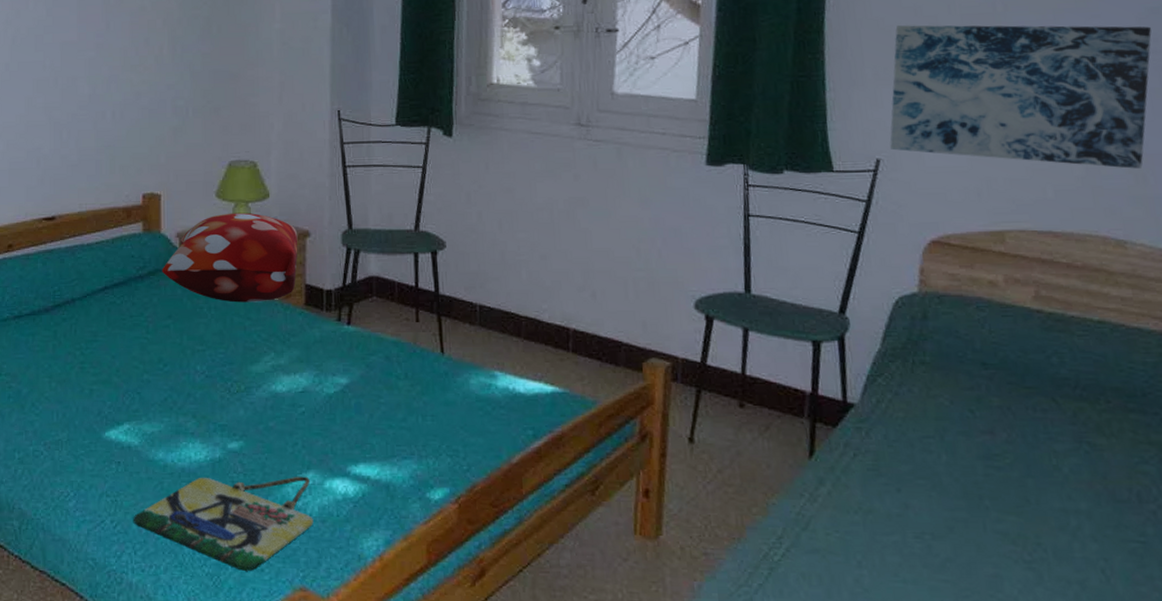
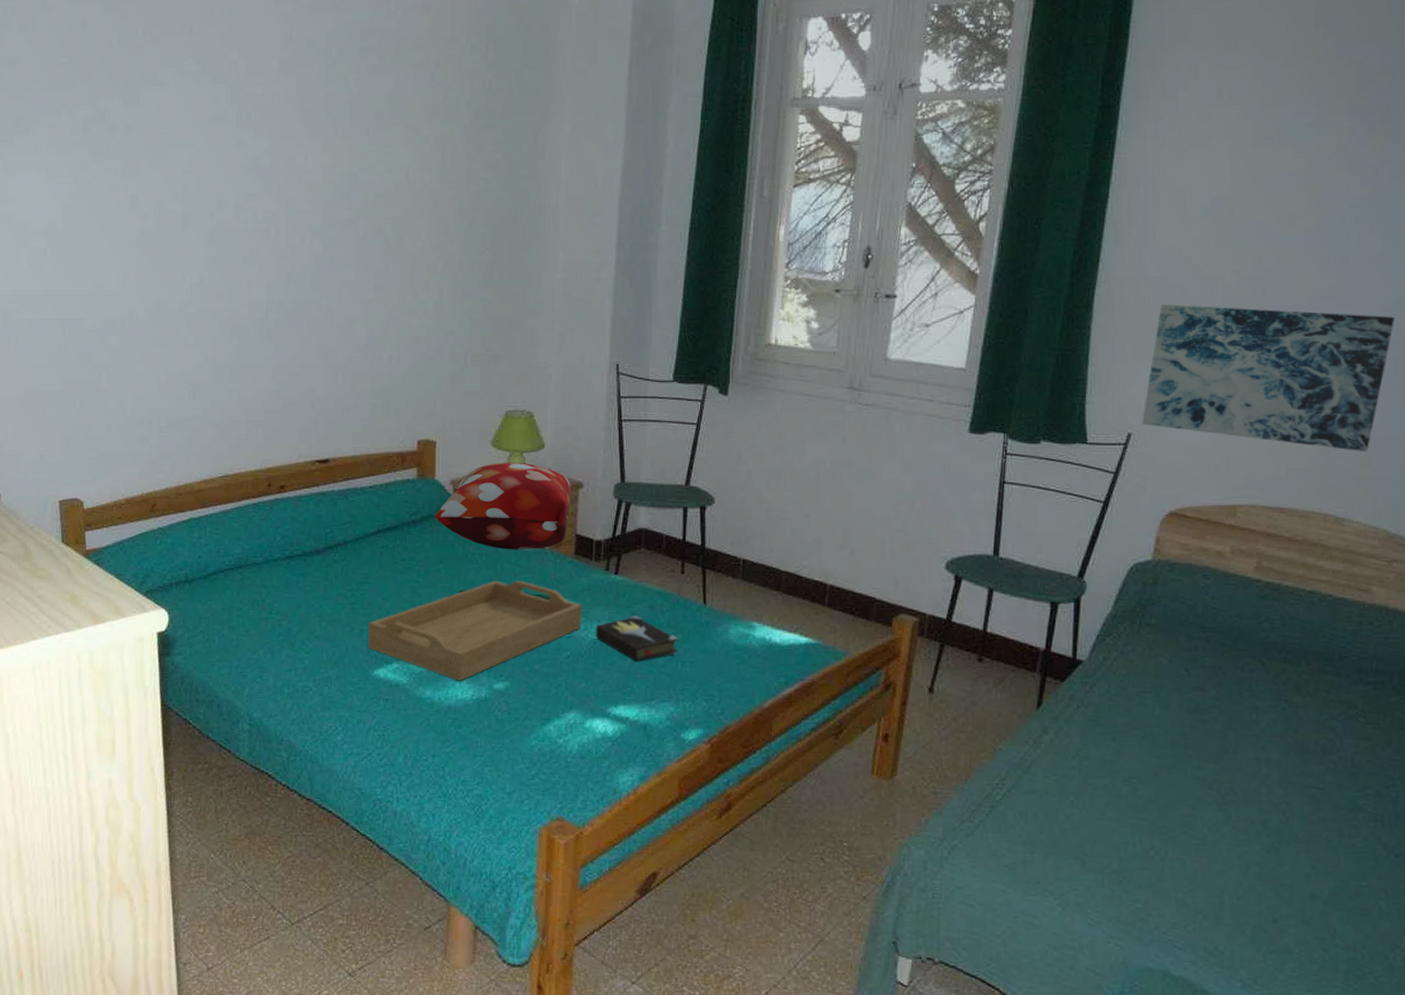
serving tray: none [98,334,316,441] -> present [368,580,582,681]
home sign: present [133,476,314,571] -> none [399,715,573,802]
hardback book: none [331,368,418,416] -> present [596,616,679,662]

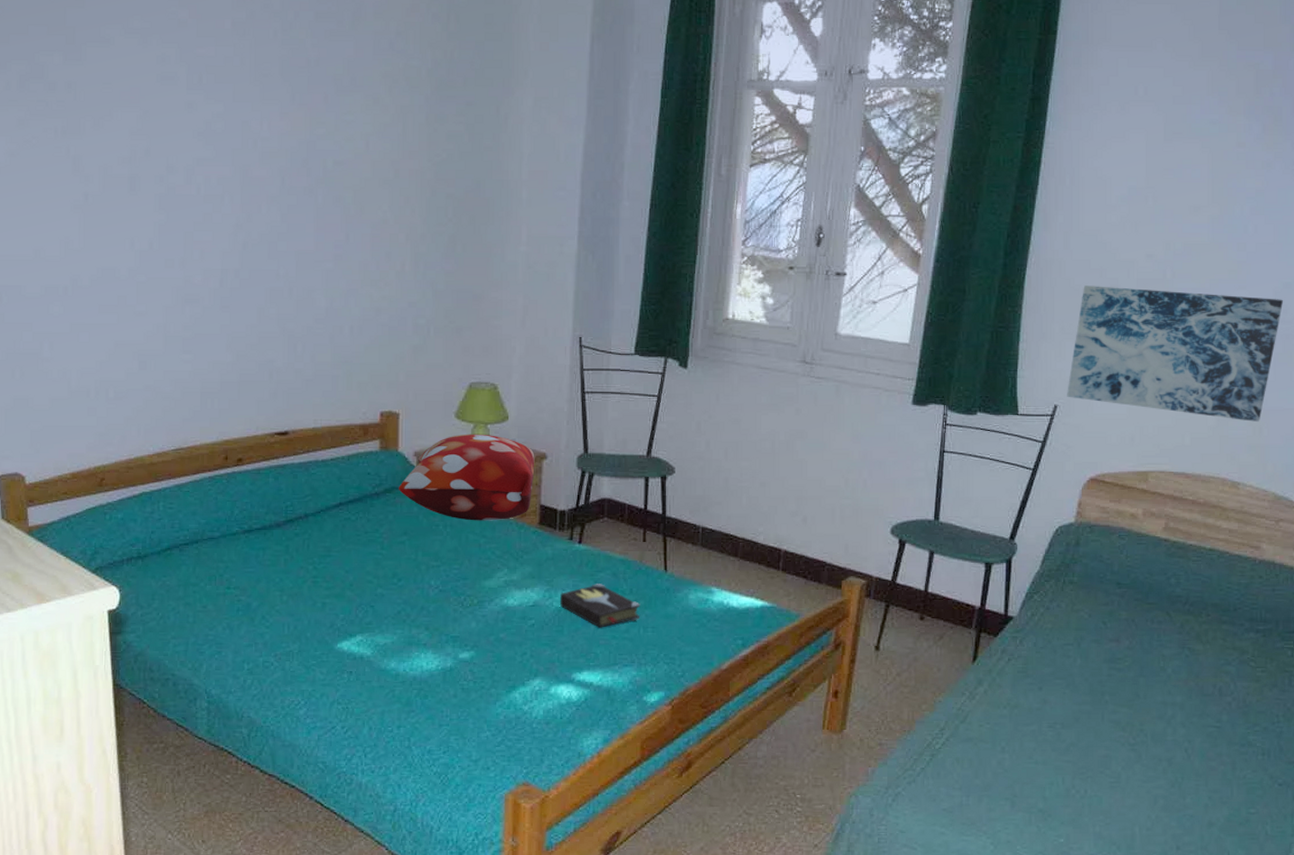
serving tray: present [368,580,582,681] -> none [331,551,547,652]

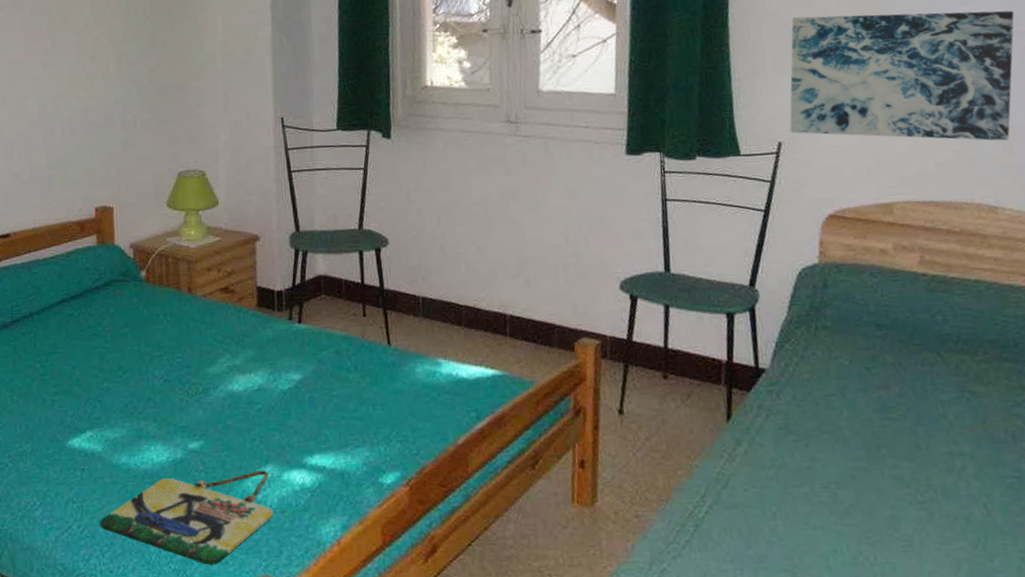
home sign: none [364,683,538,769] -> present [99,470,274,565]
decorative pillow: present [398,434,535,521] -> none [117,220,248,308]
hardback book: present [560,584,641,628] -> none [284,363,367,409]

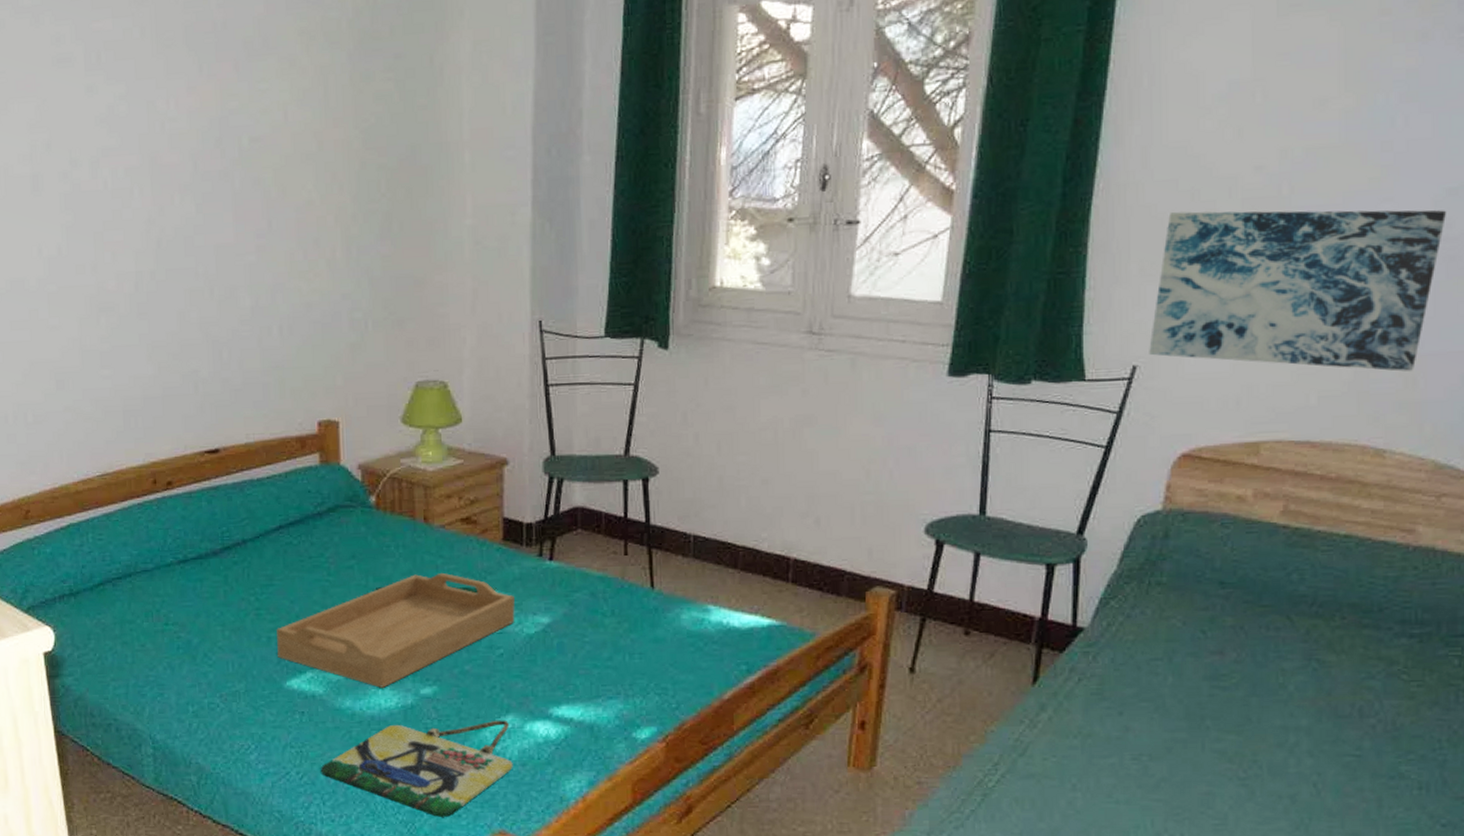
serving tray: none [60,337,270,444] -> present [277,573,515,688]

